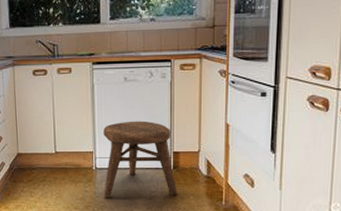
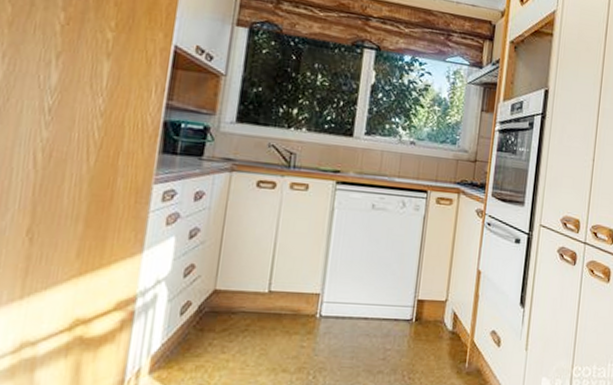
stool: present [103,121,178,198] -> none [325,258,417,357]

